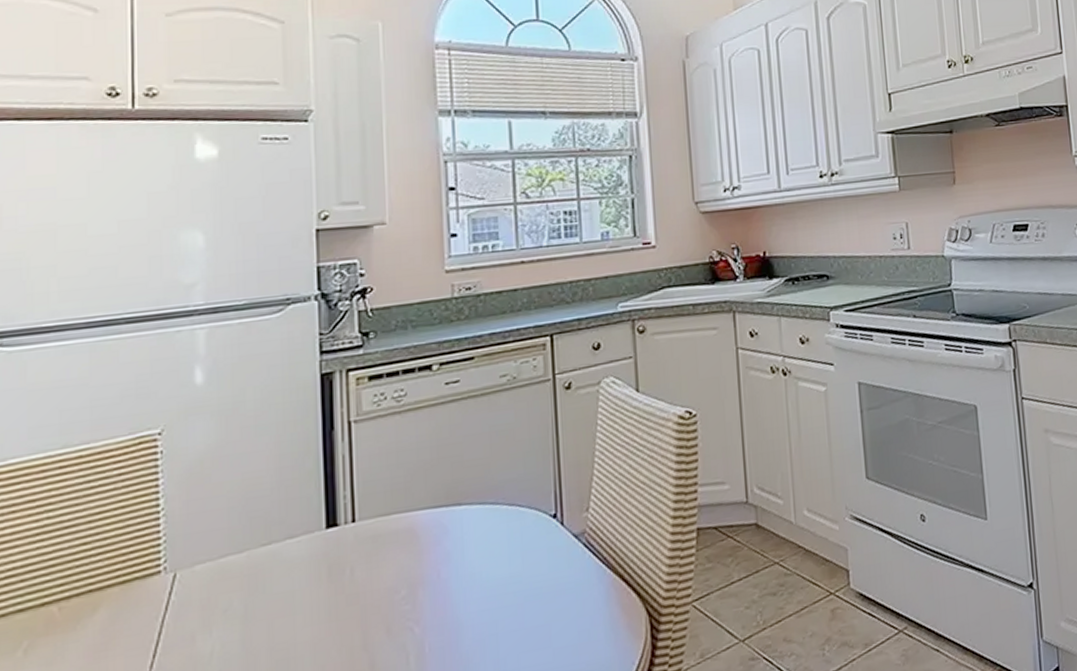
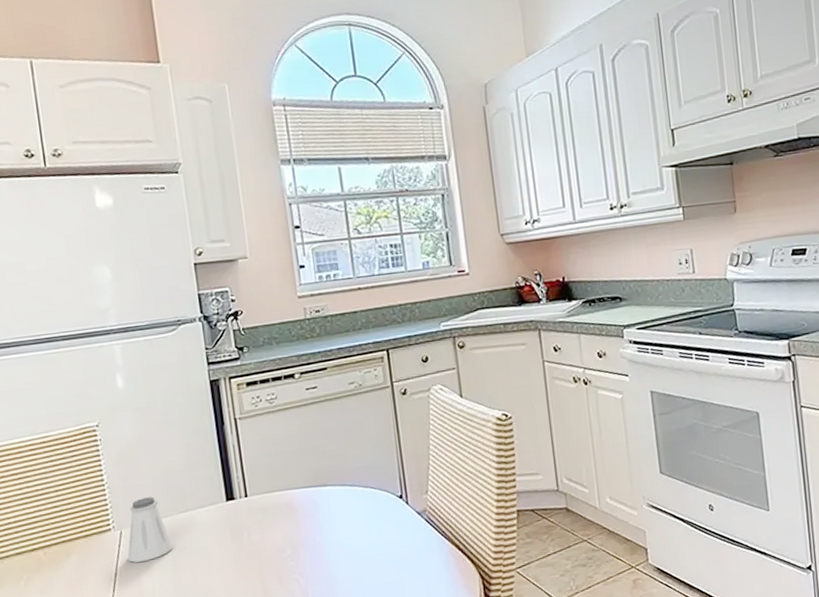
saltshaker: none [179,526,246,616] -> present [127,497,173,563]

